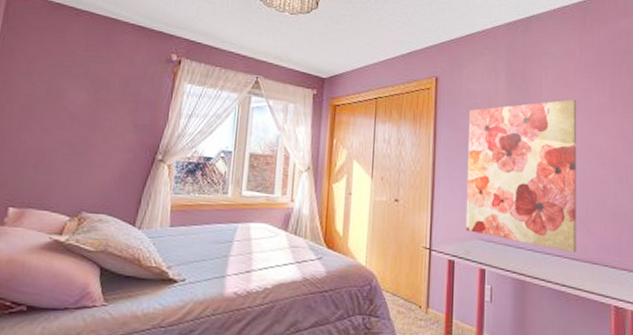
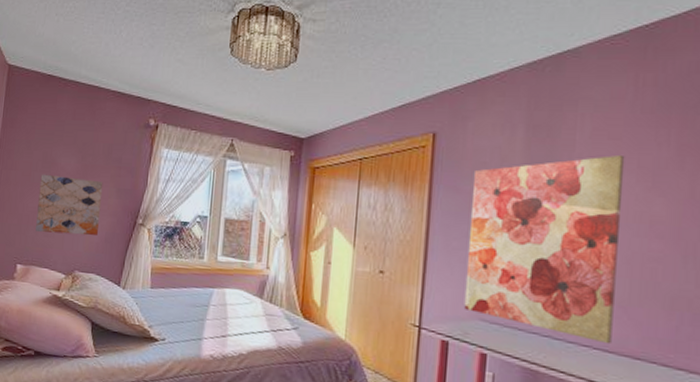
wall art: none [34,107,119,174] -> present [36,174,103,236]

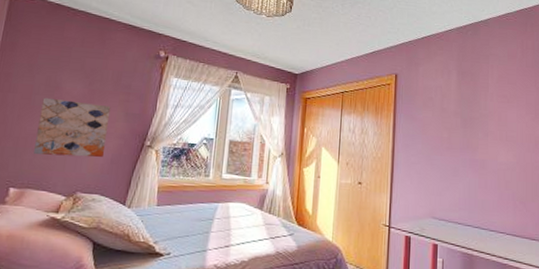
wall art: present [463,154,625,345] -> none [420,94,519,231]

